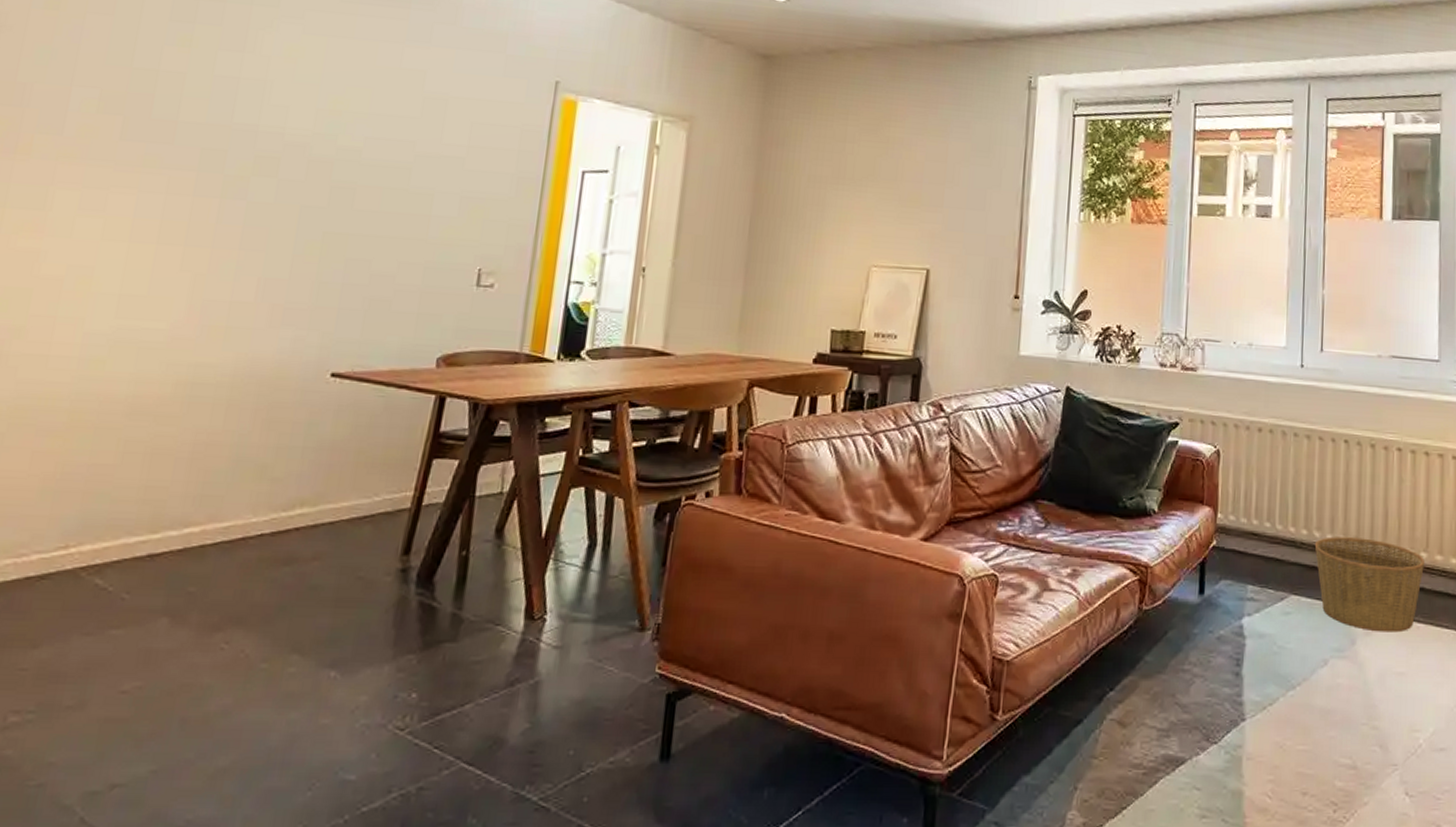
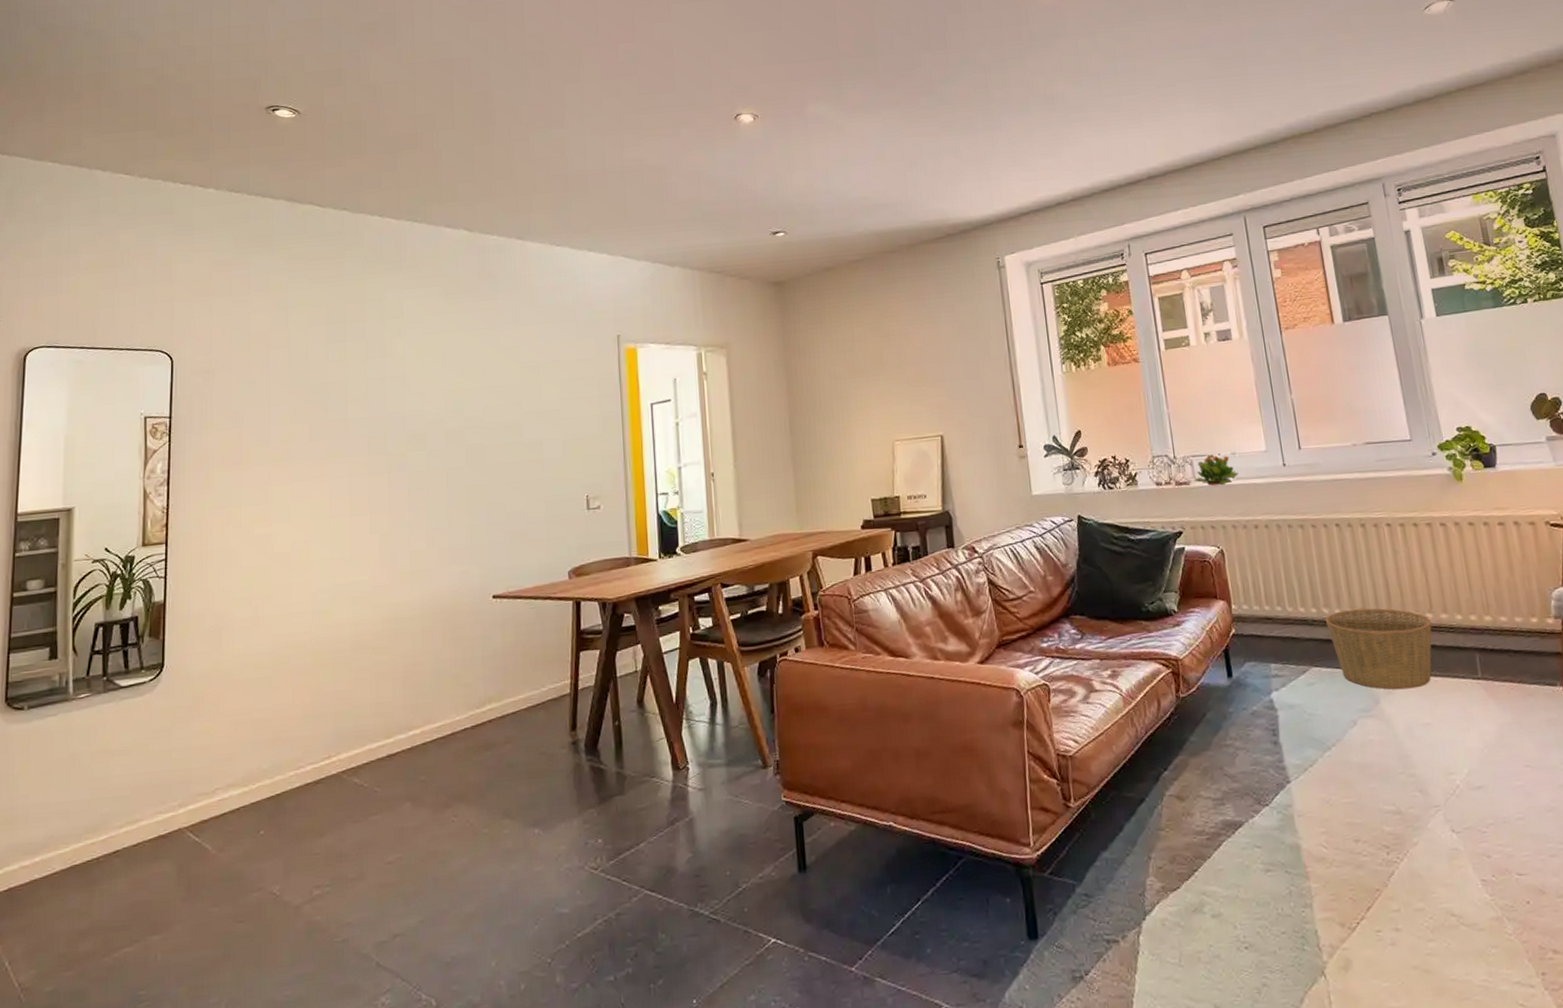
potted flower: none [1202,341,1251,378] -> present [1194,454,1238,487]

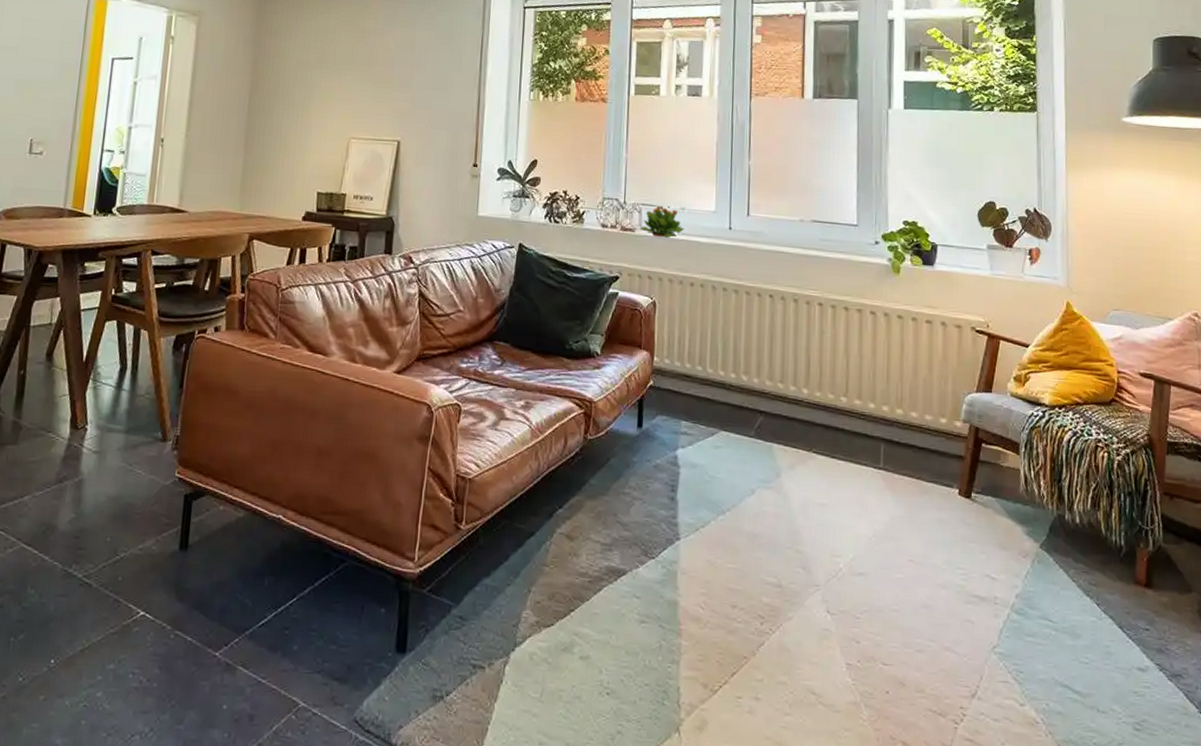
basket: present [1325,608,1432,690] -> none [742,380,844,468]

